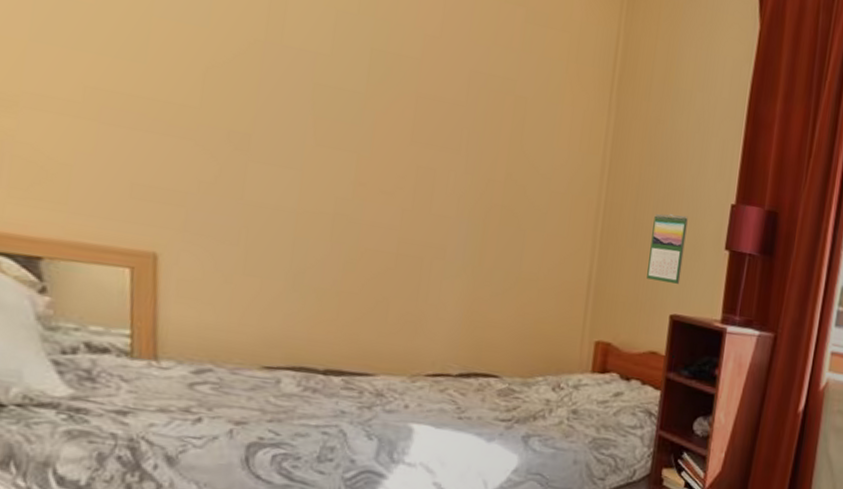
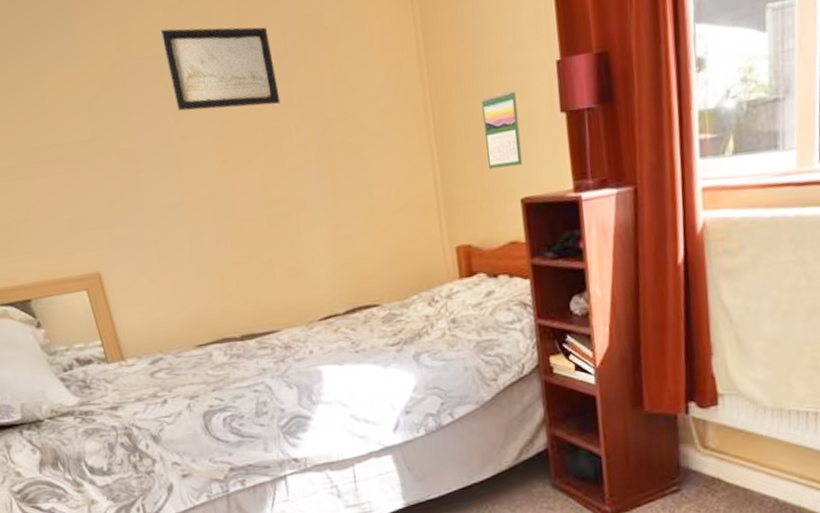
wall art: none [321,29,452,149] -> present [160,27,281,111]

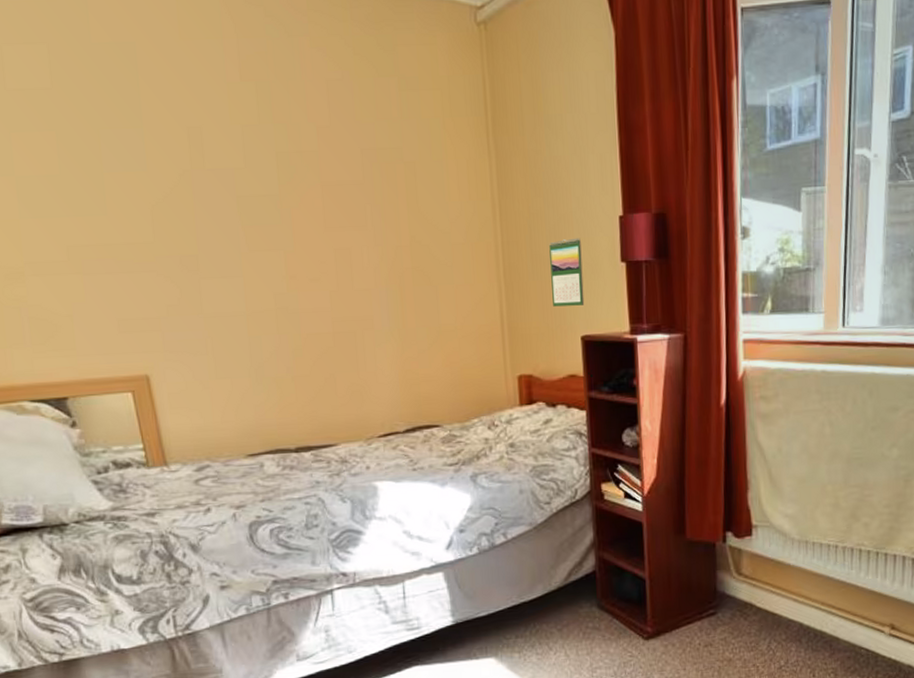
wall art: present [160,27,281,111] -> none [236,145,355,228]

